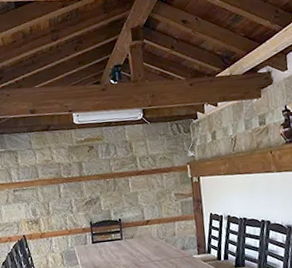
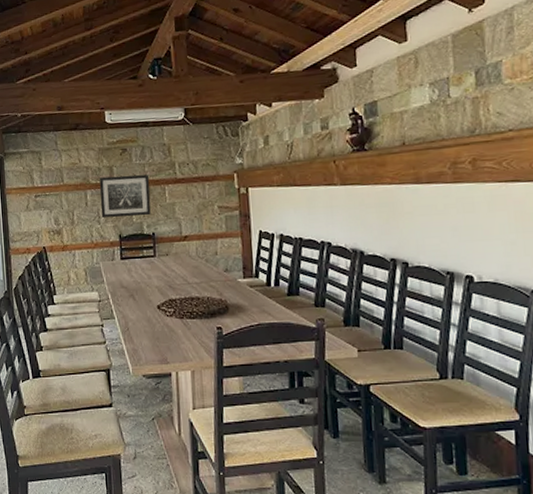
wall art: none [71,168,117,208] -> present [99,174,151,218]

